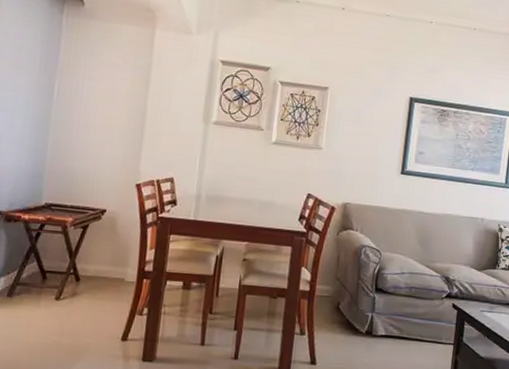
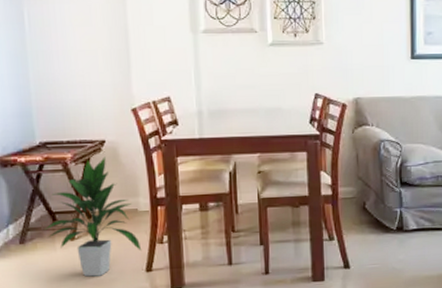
indoor plant: none [33,225,121,339] -> present [44,156,142,277]

